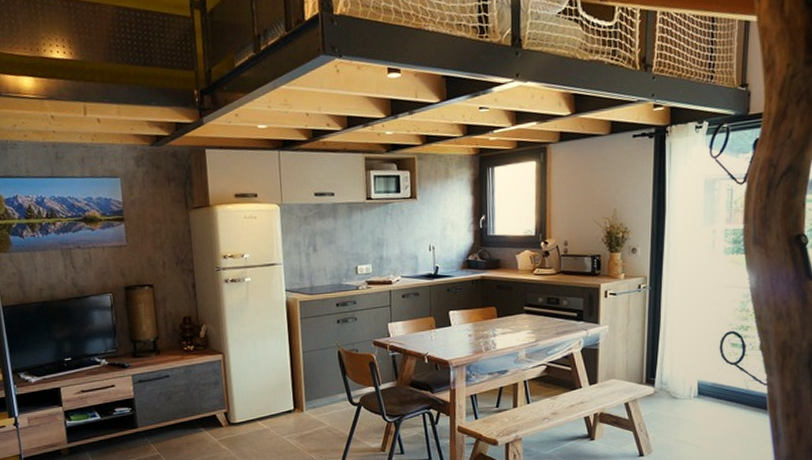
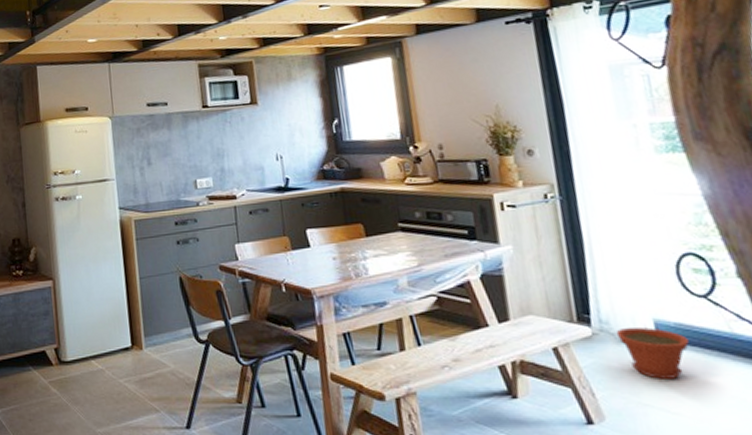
plant pot: none [670,386,718,423] -> present [616,326,689,379]

